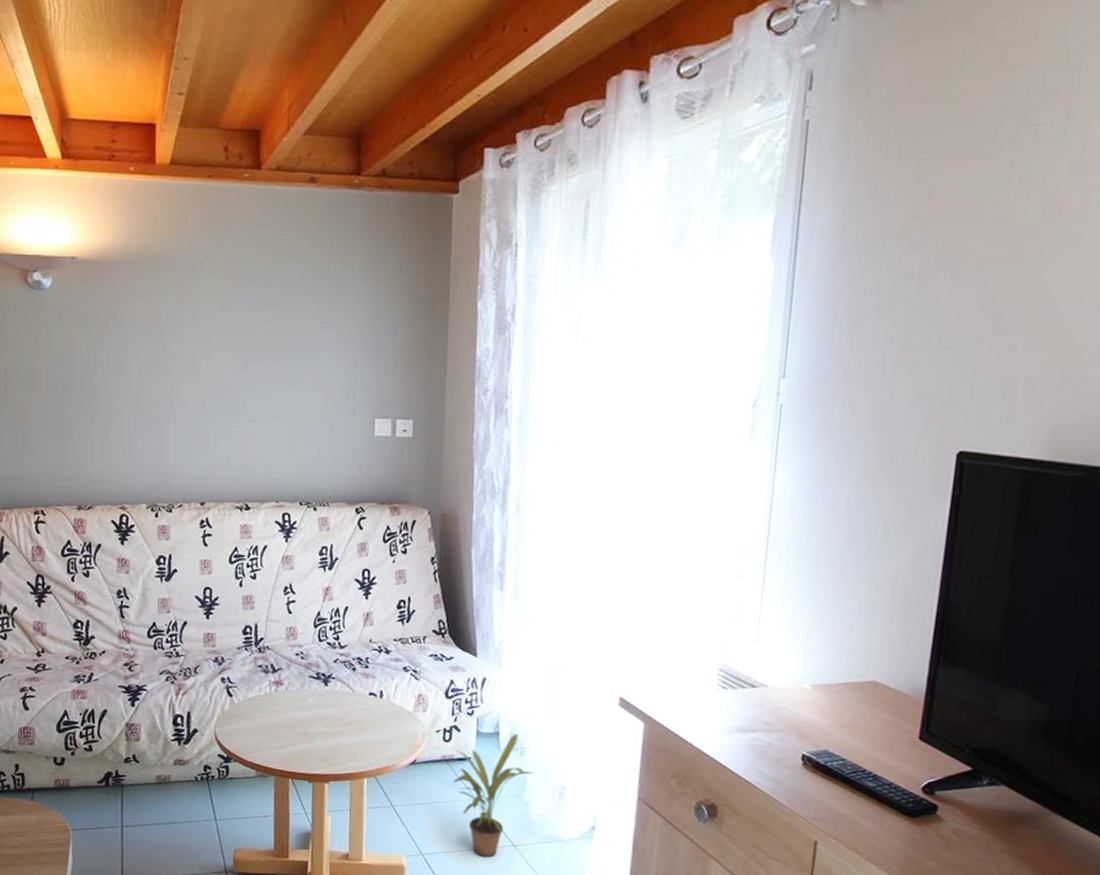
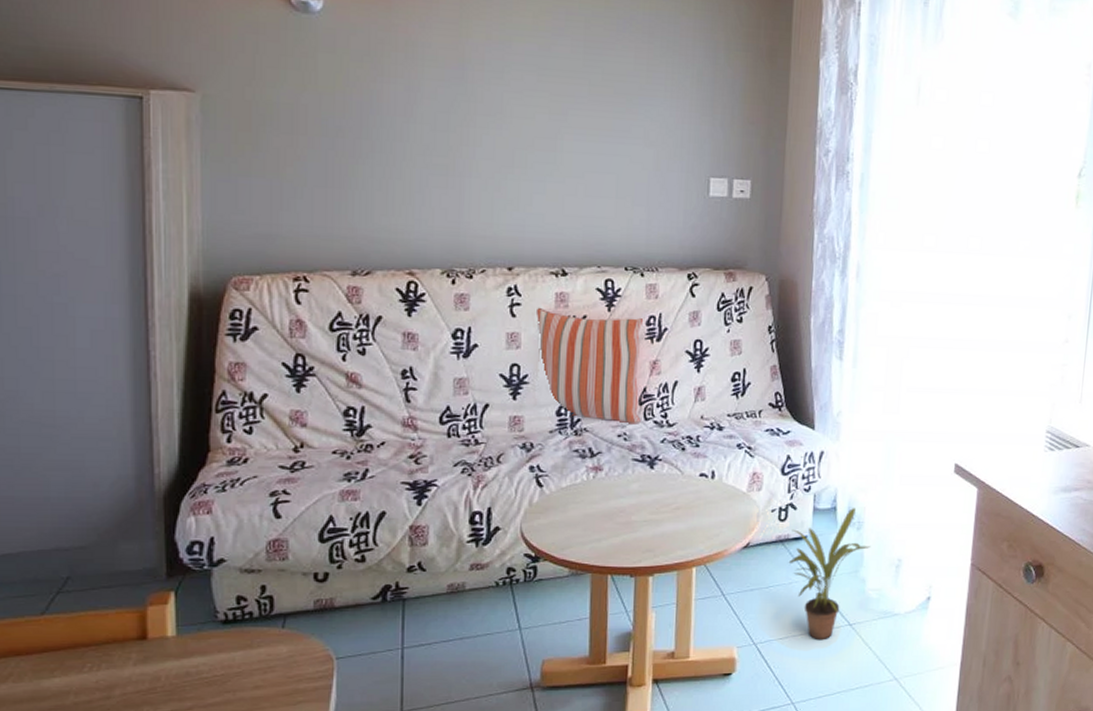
pillow: none [225,539,317,644] -> present [537,308,644,423]

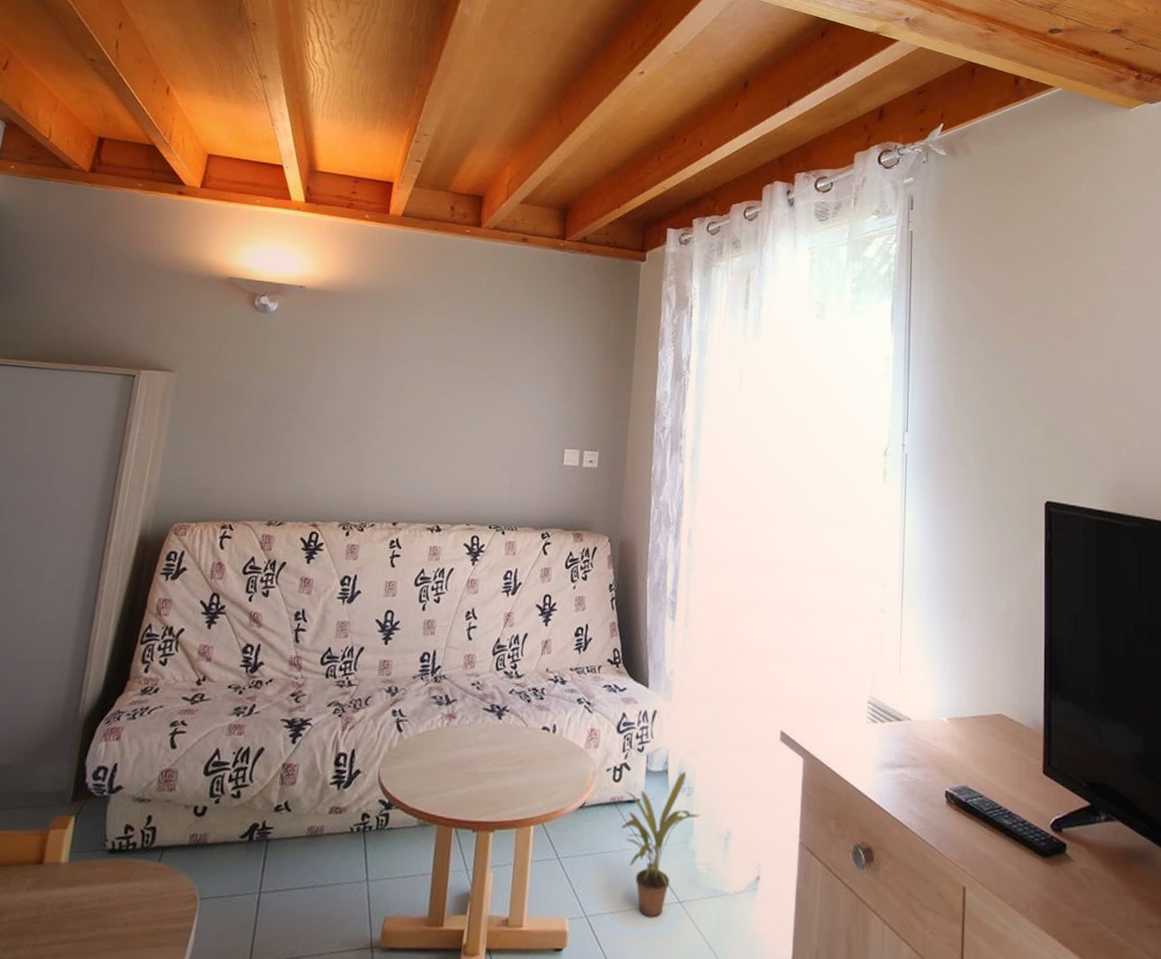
pillow: present [537,308,644,423] -> none [410,560,502,673]

